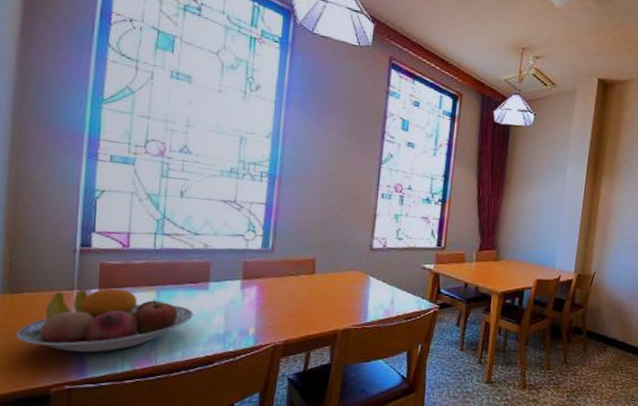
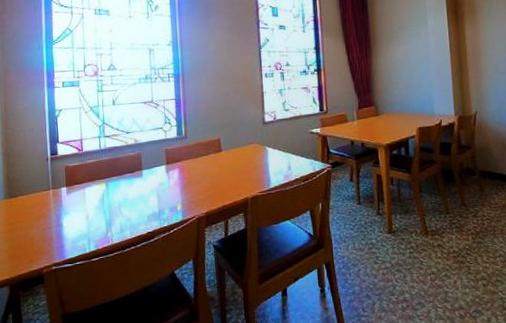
fruit bowl: present [16,288,194,353] -> none [17,184,134,239]

